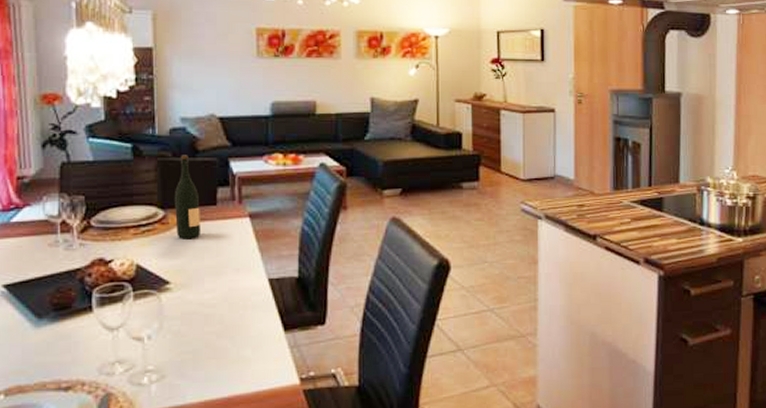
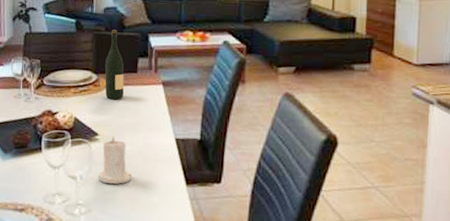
candle: none [172,283,216,341] -> present [98,136,132,184]

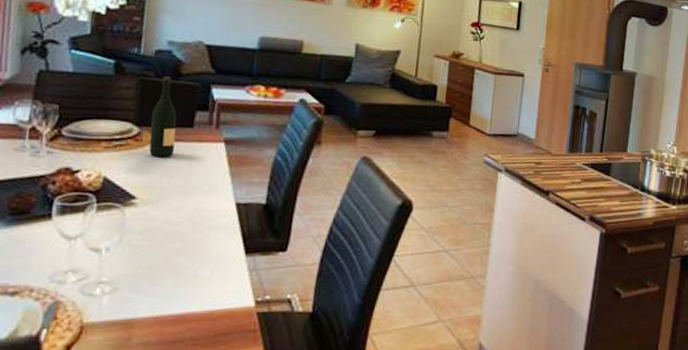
candle: present [98,136,132,184] -> none [131,200,178,256]

